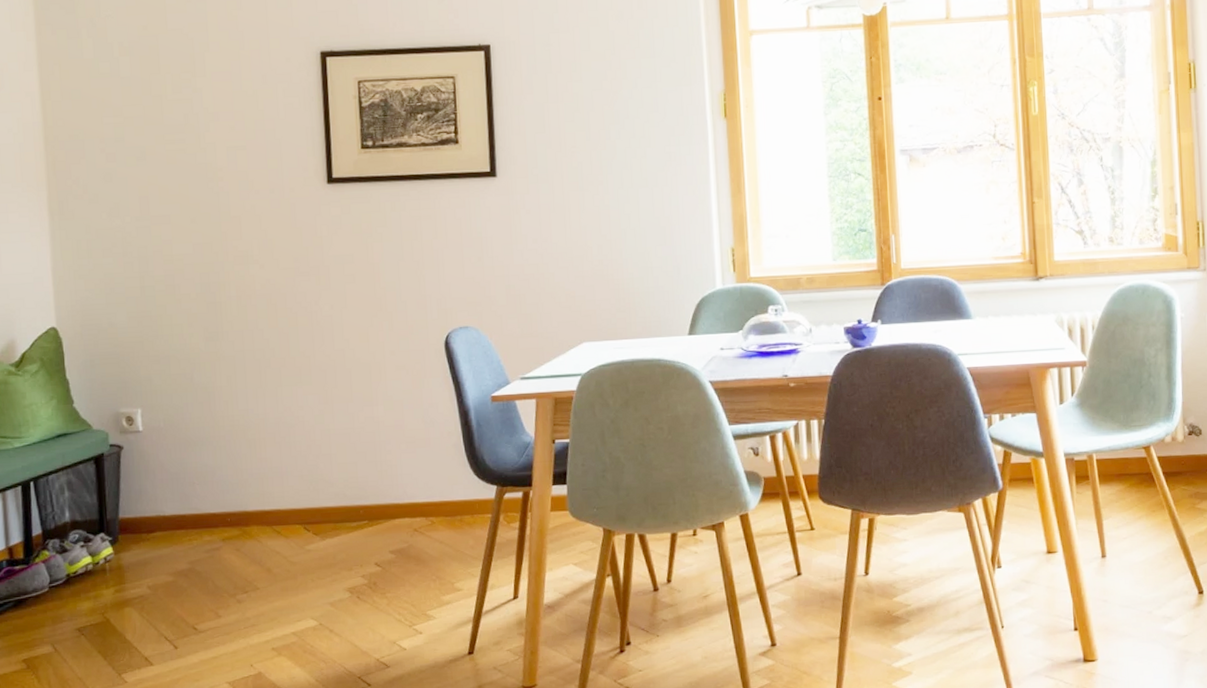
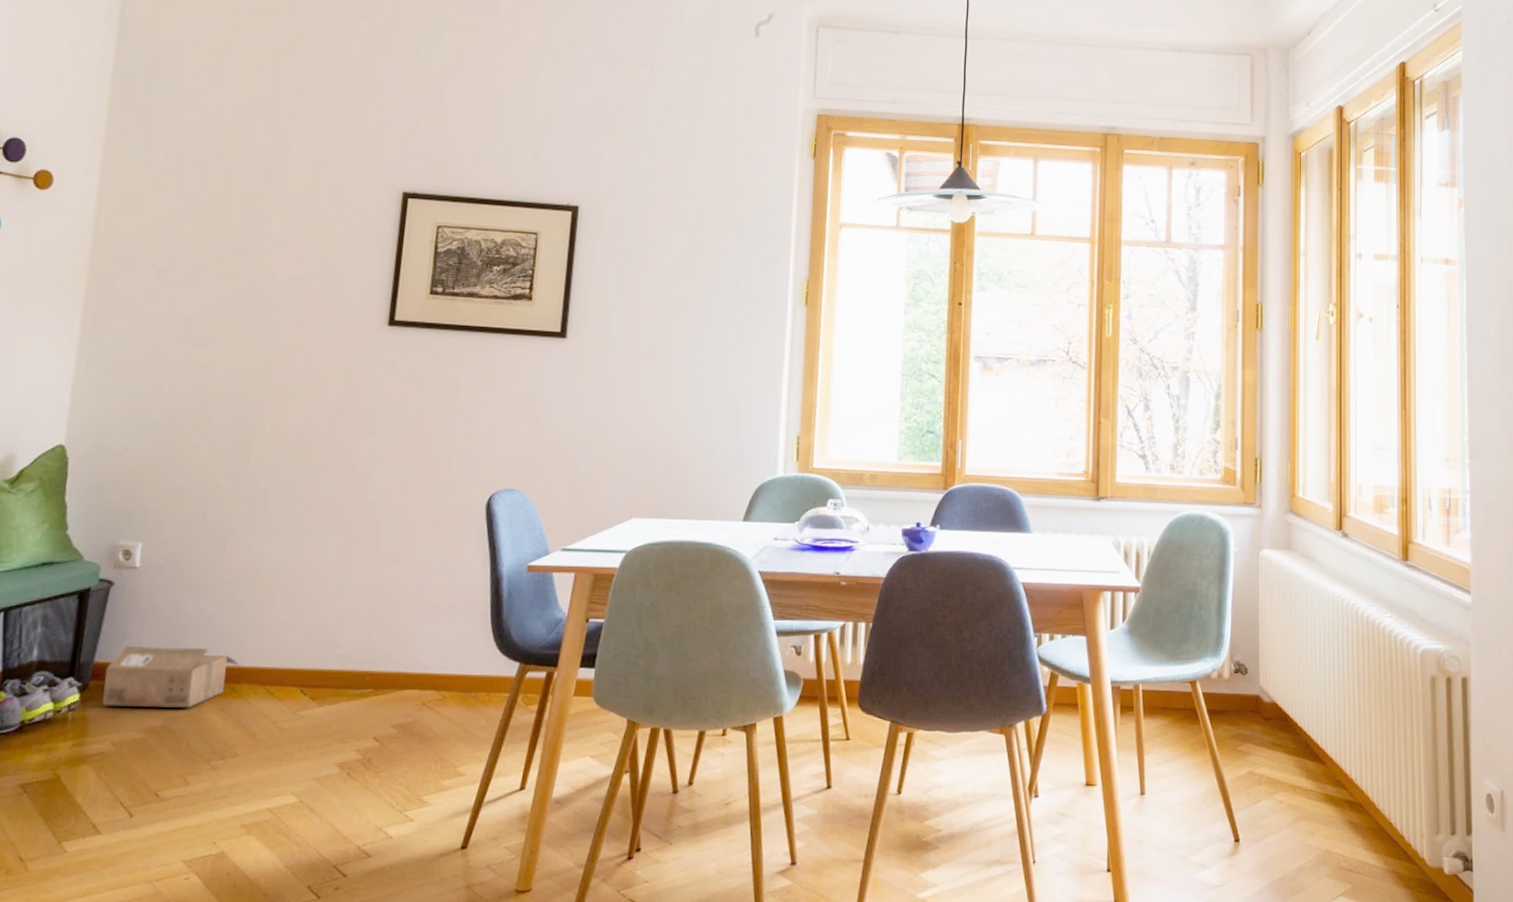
cardboard box: none [130,497,245,556] -> present [102,645,239,708]

